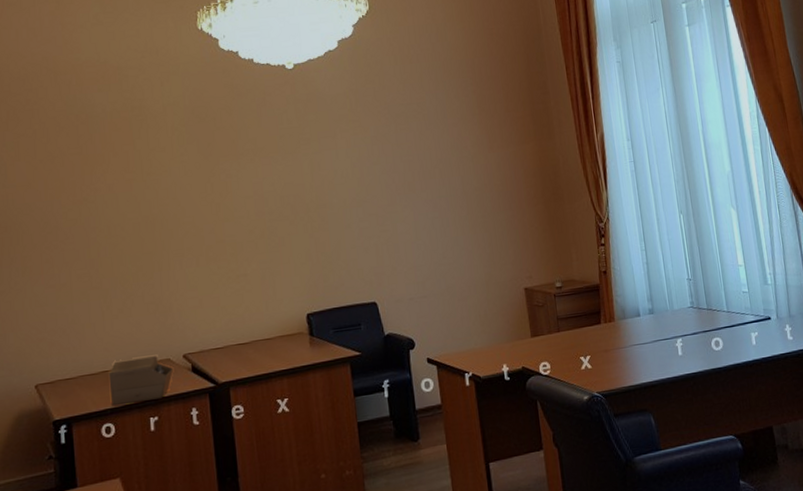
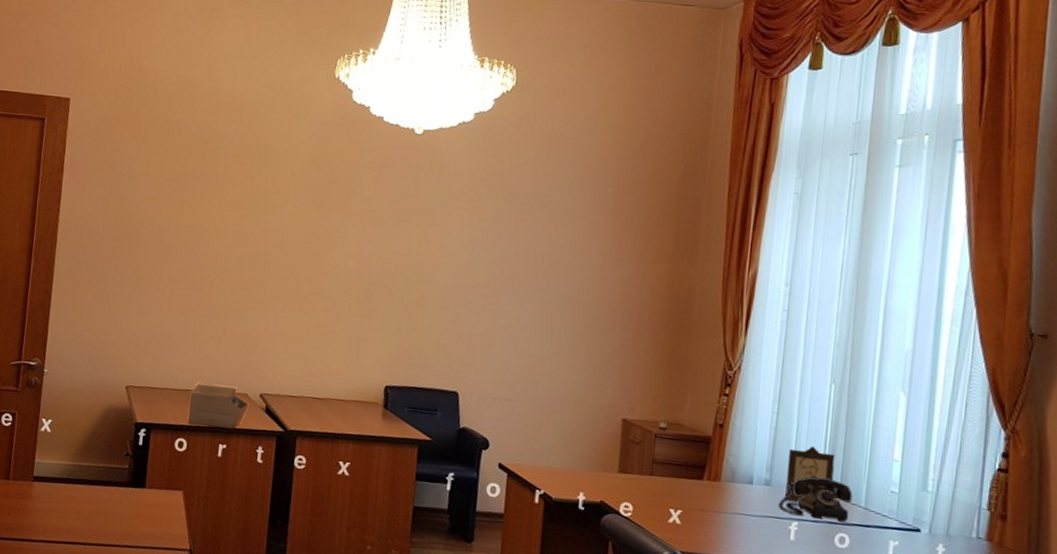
photo frame: none [660,271,699,323] -> present [784,446,835,503]
telephone: none [663,294,717,334] -> present [778,477,853,523]

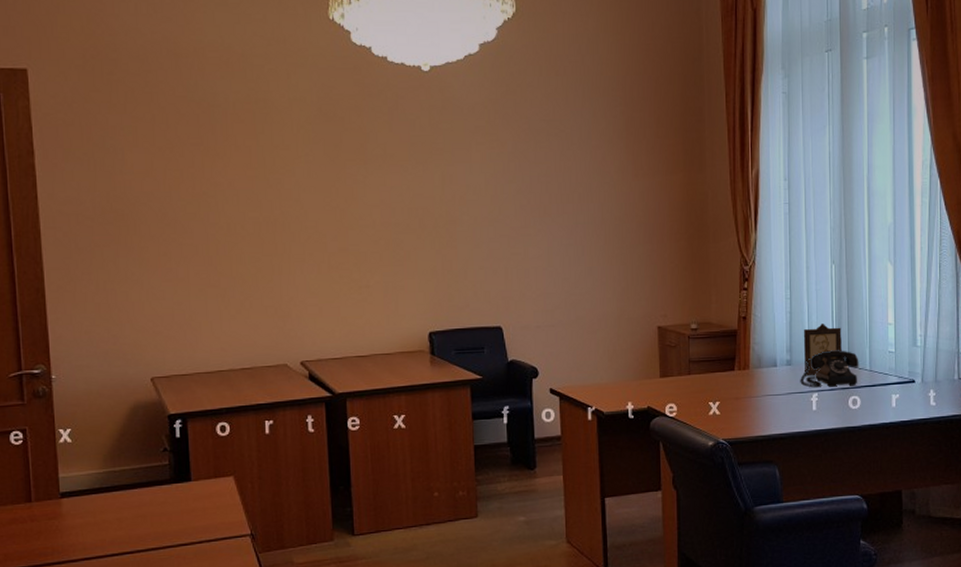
sewing box: present [188,383,248,429] -> none [224,360,290,406]

